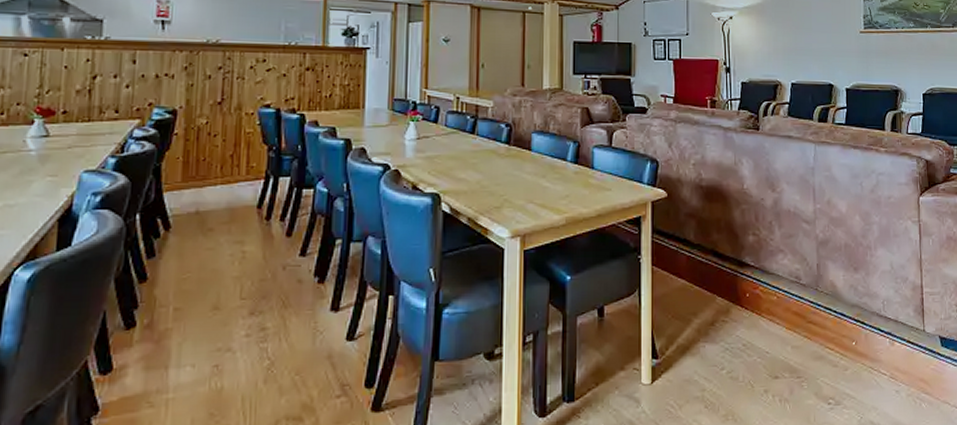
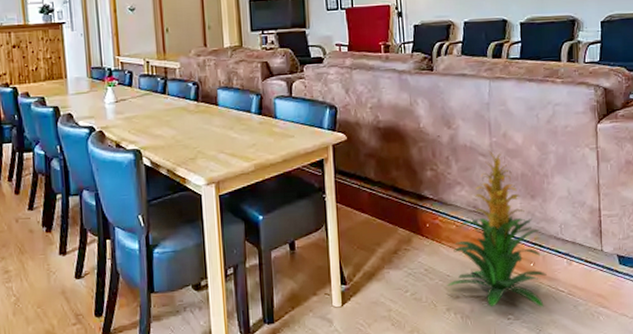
indoor plant: none [765,217,869,393] -> present [446,150,547,308]

